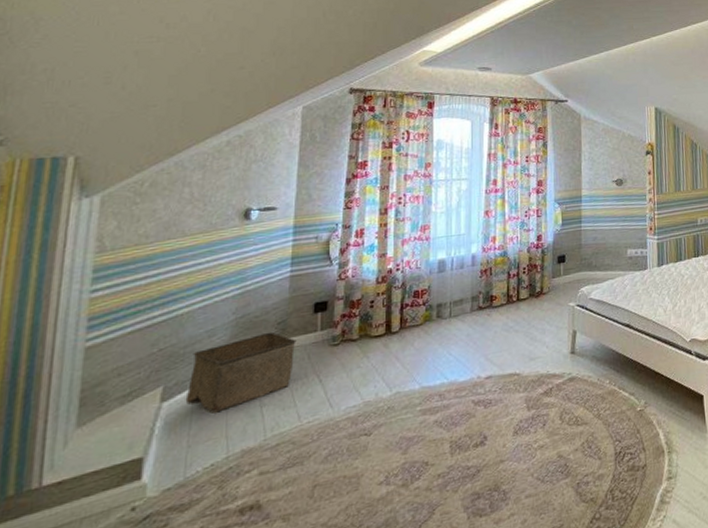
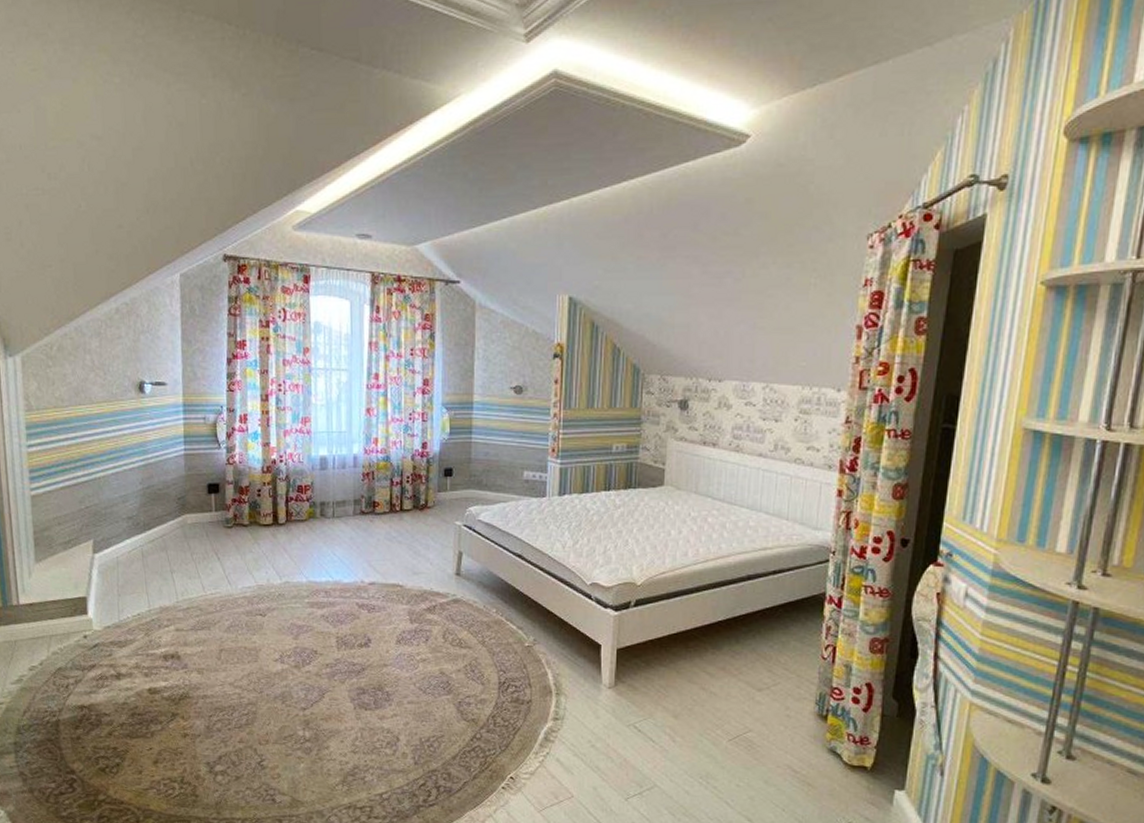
storage bin: present [185,332,297,414] -> none [111,505,195,571]

